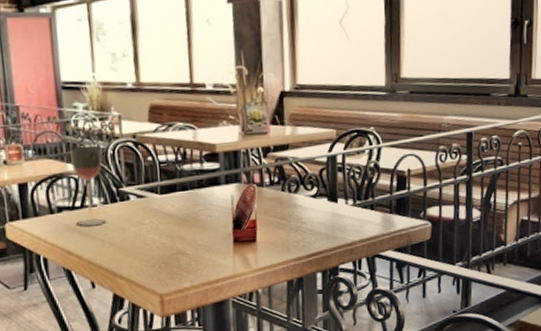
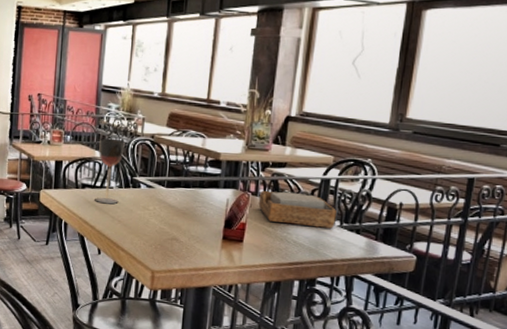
napkin holder: none [265,175,348,213] -> present [258,191,336,229]

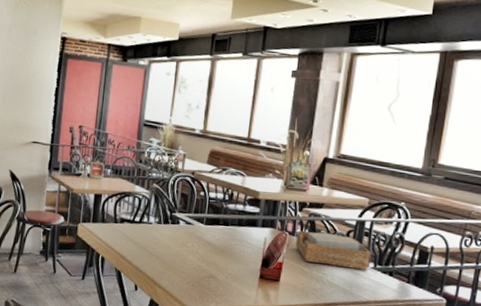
wineglass: present [95,138,125,204] -> none [133,172,165,240]

